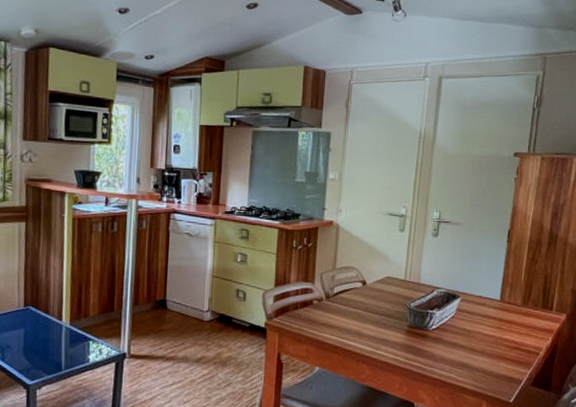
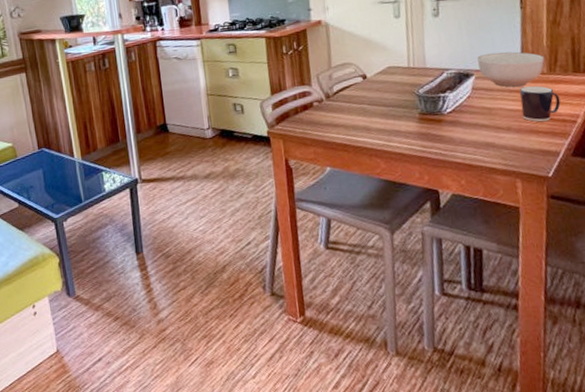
bowl: none [464,278,521,314] -> present [476,51,545,87]
mug: none [496,315,528,350] -> present [519,85,561,122]

